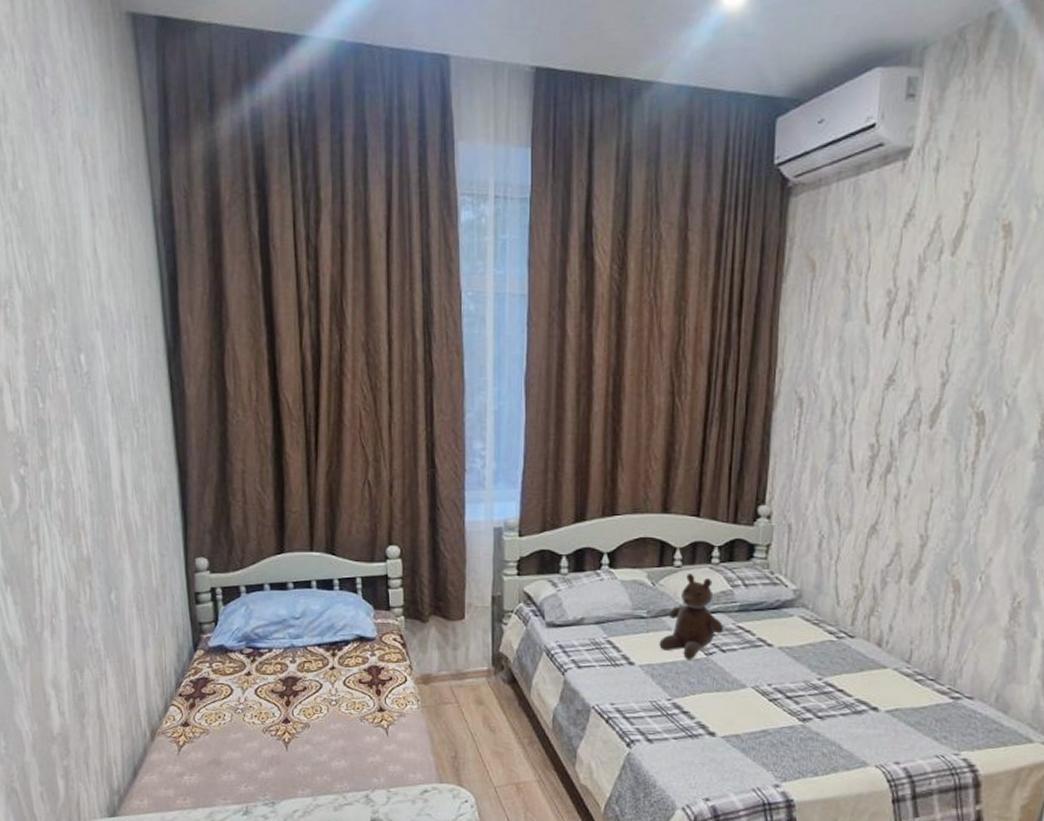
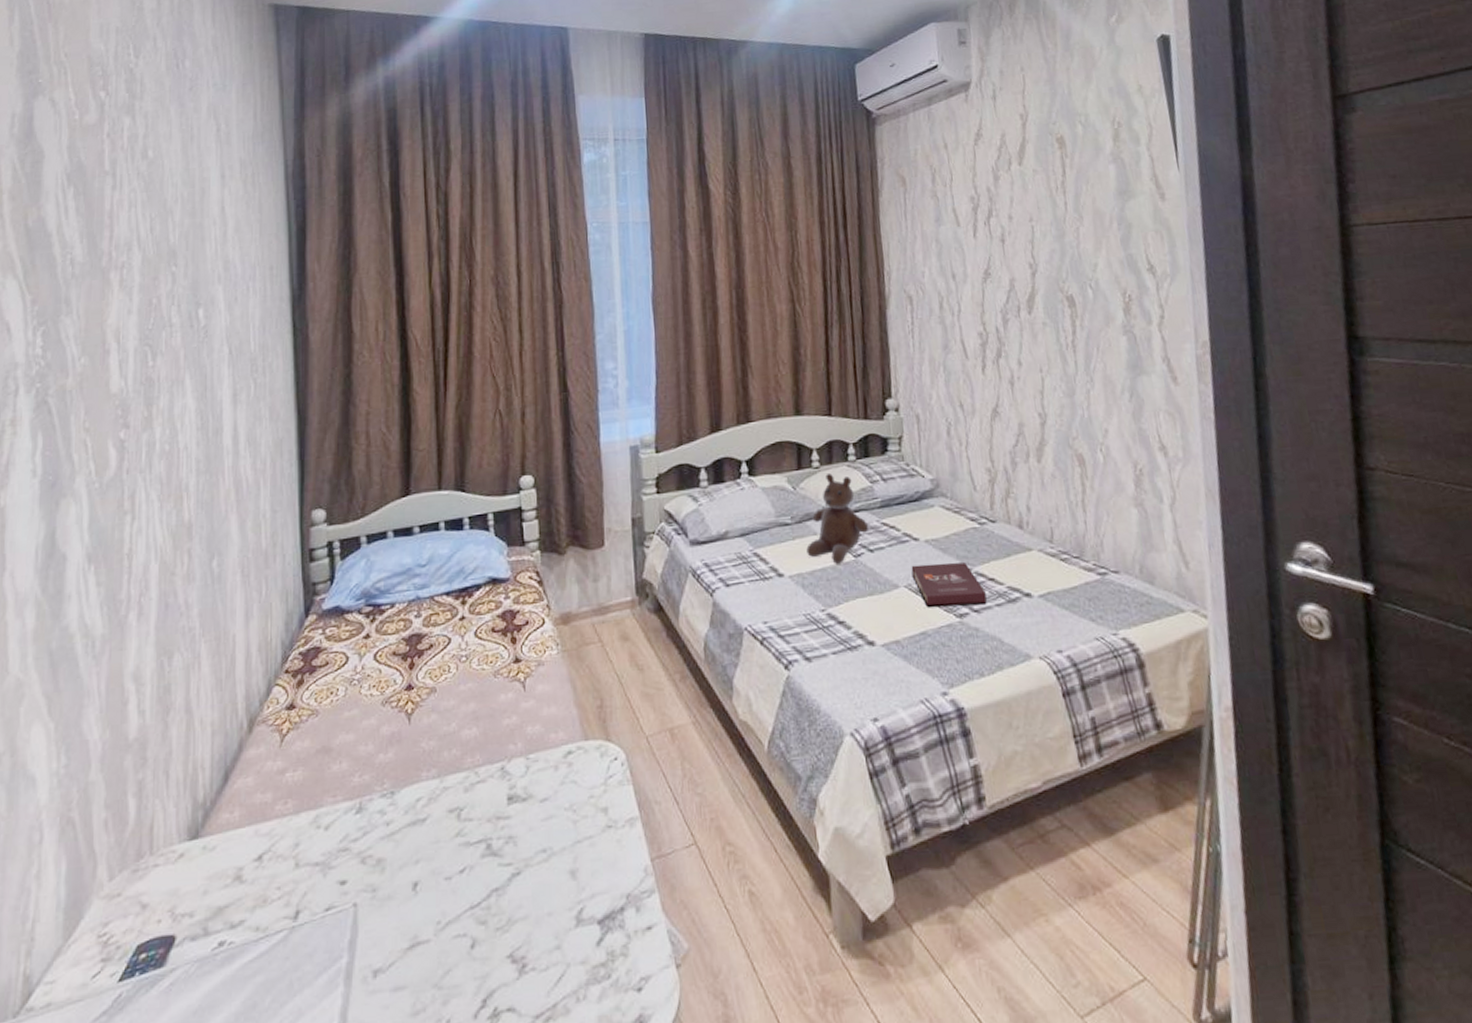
book: none [761,669,832,713] -> present [911,562,987,608]

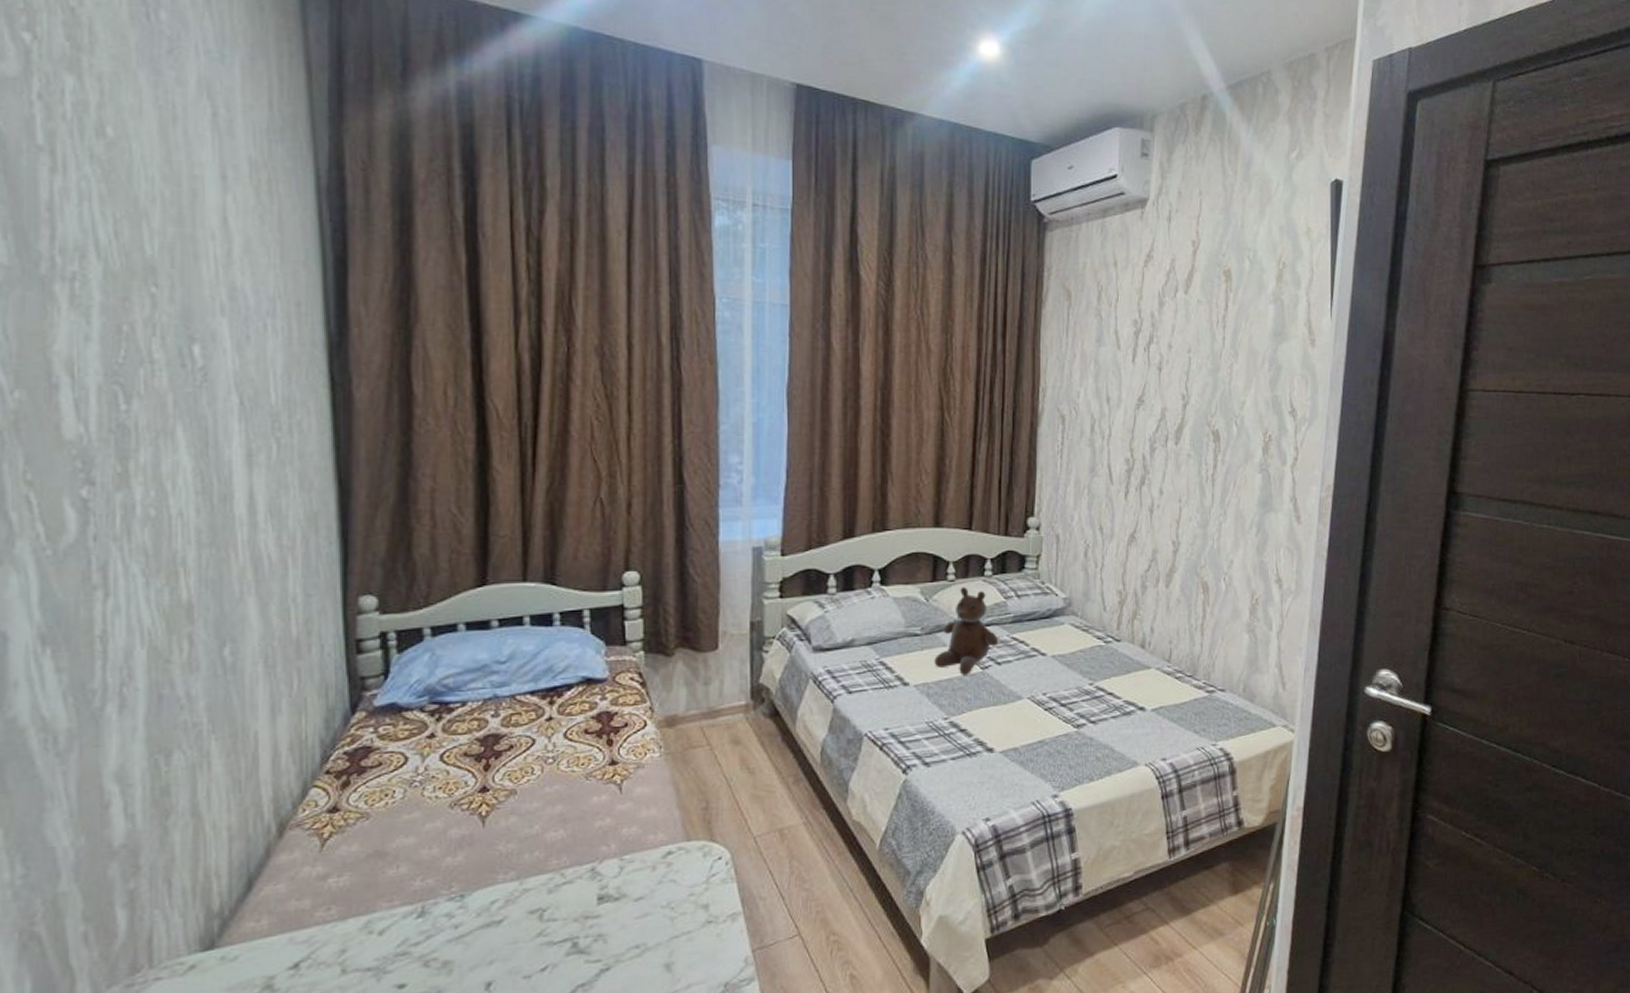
book: present [911,562,987,608] -> none [1036,677,1103,719]

